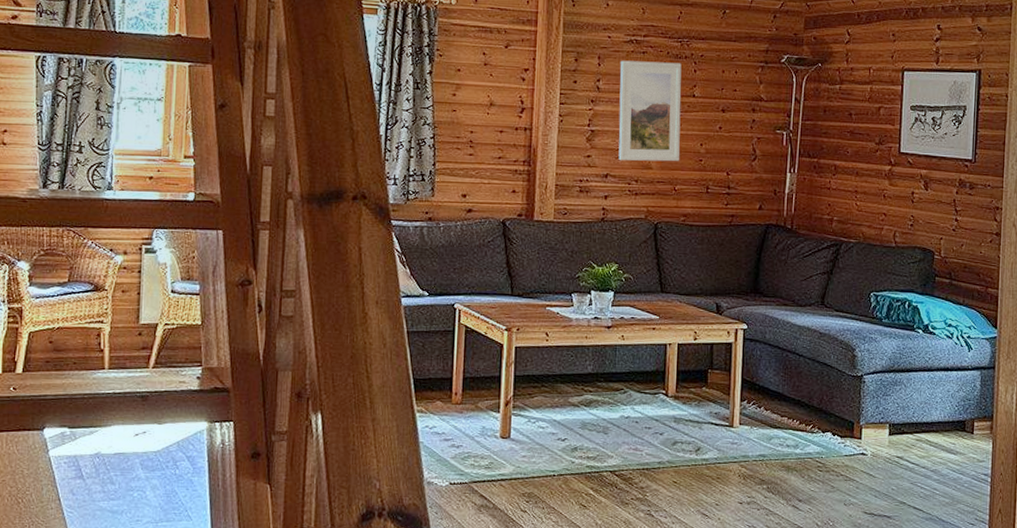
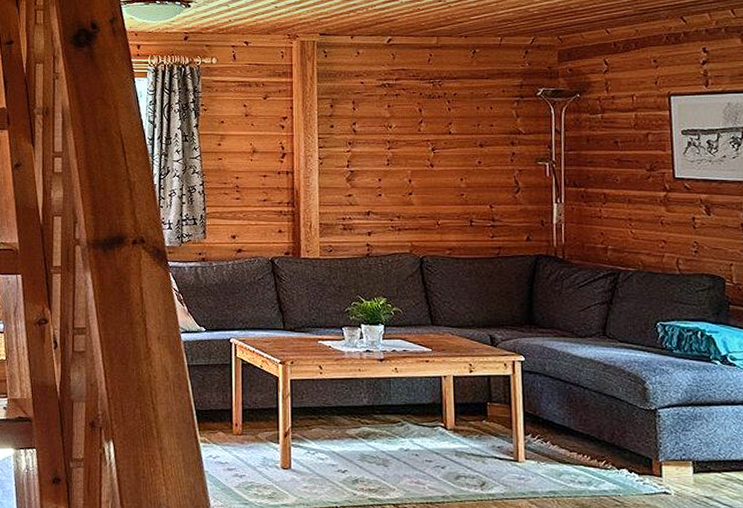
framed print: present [618,60,682,162] -> none [374,102,440,199]

